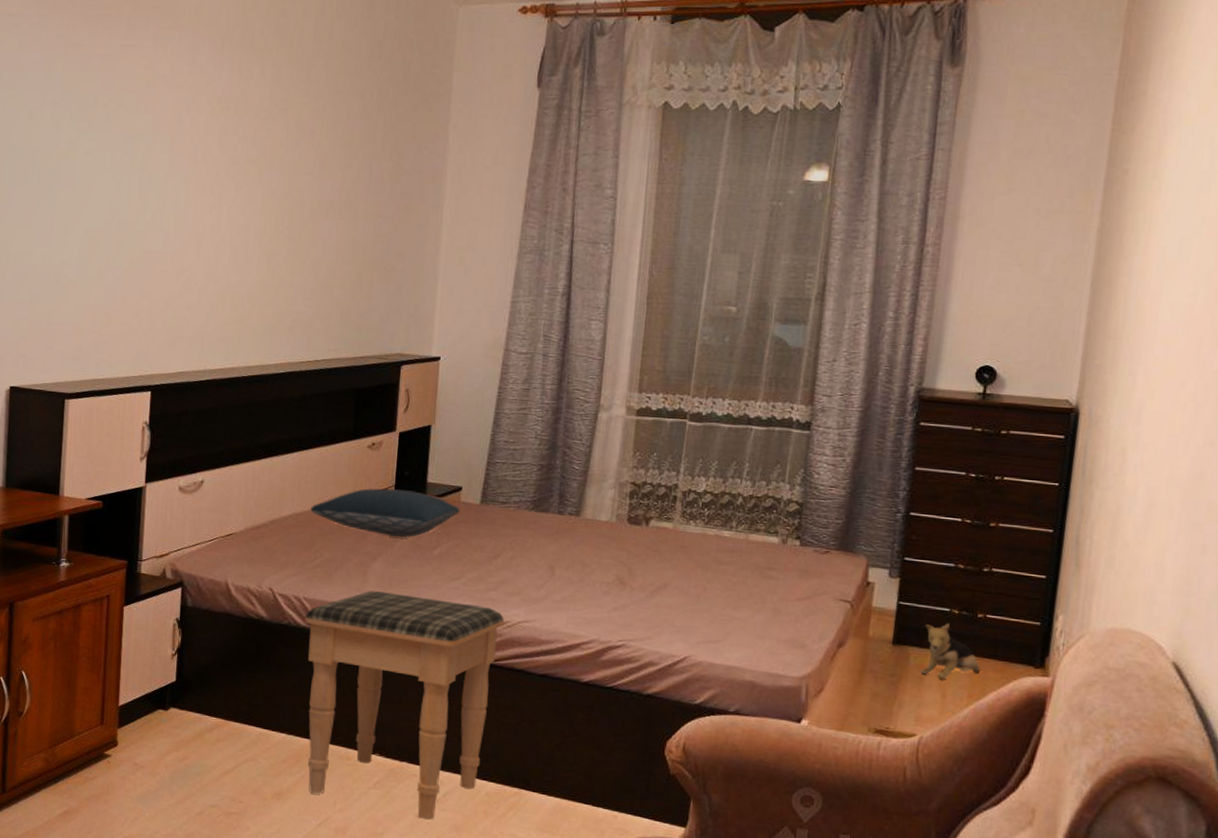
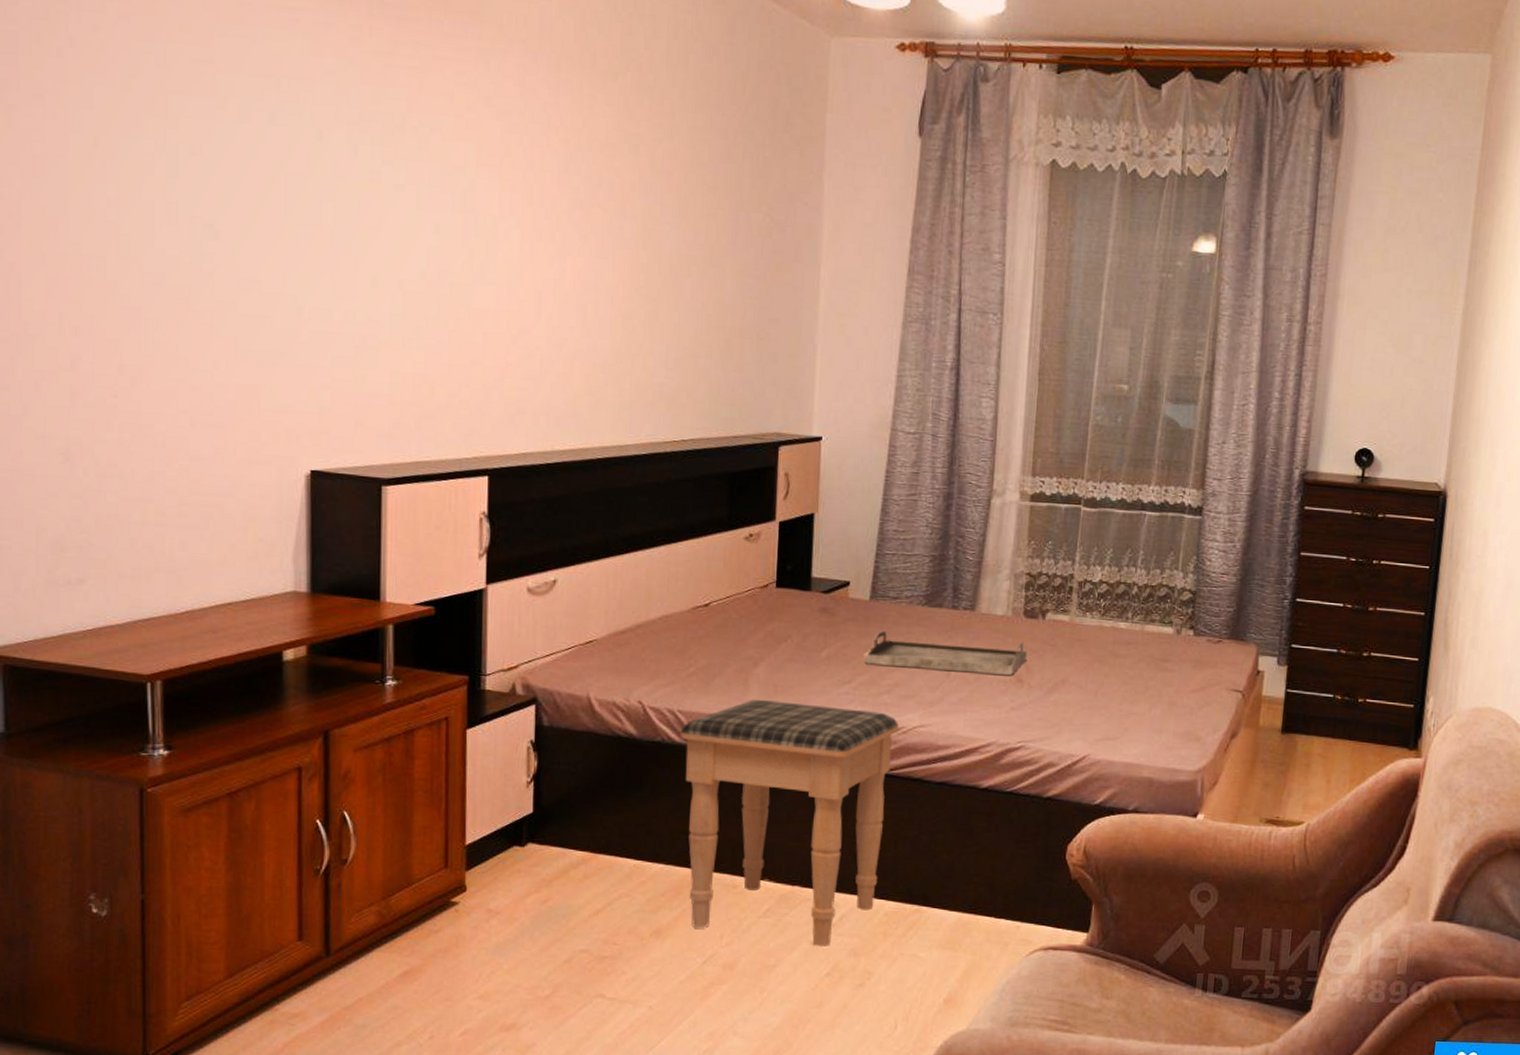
pillow: present [310,488,460,537] -> none [682,585,849,639]
serving tray: none [473,532,630,578] -> present [864,630,1027,676]
plush toy: present [920,623,980,679] -> none [1307,709,1361,765]

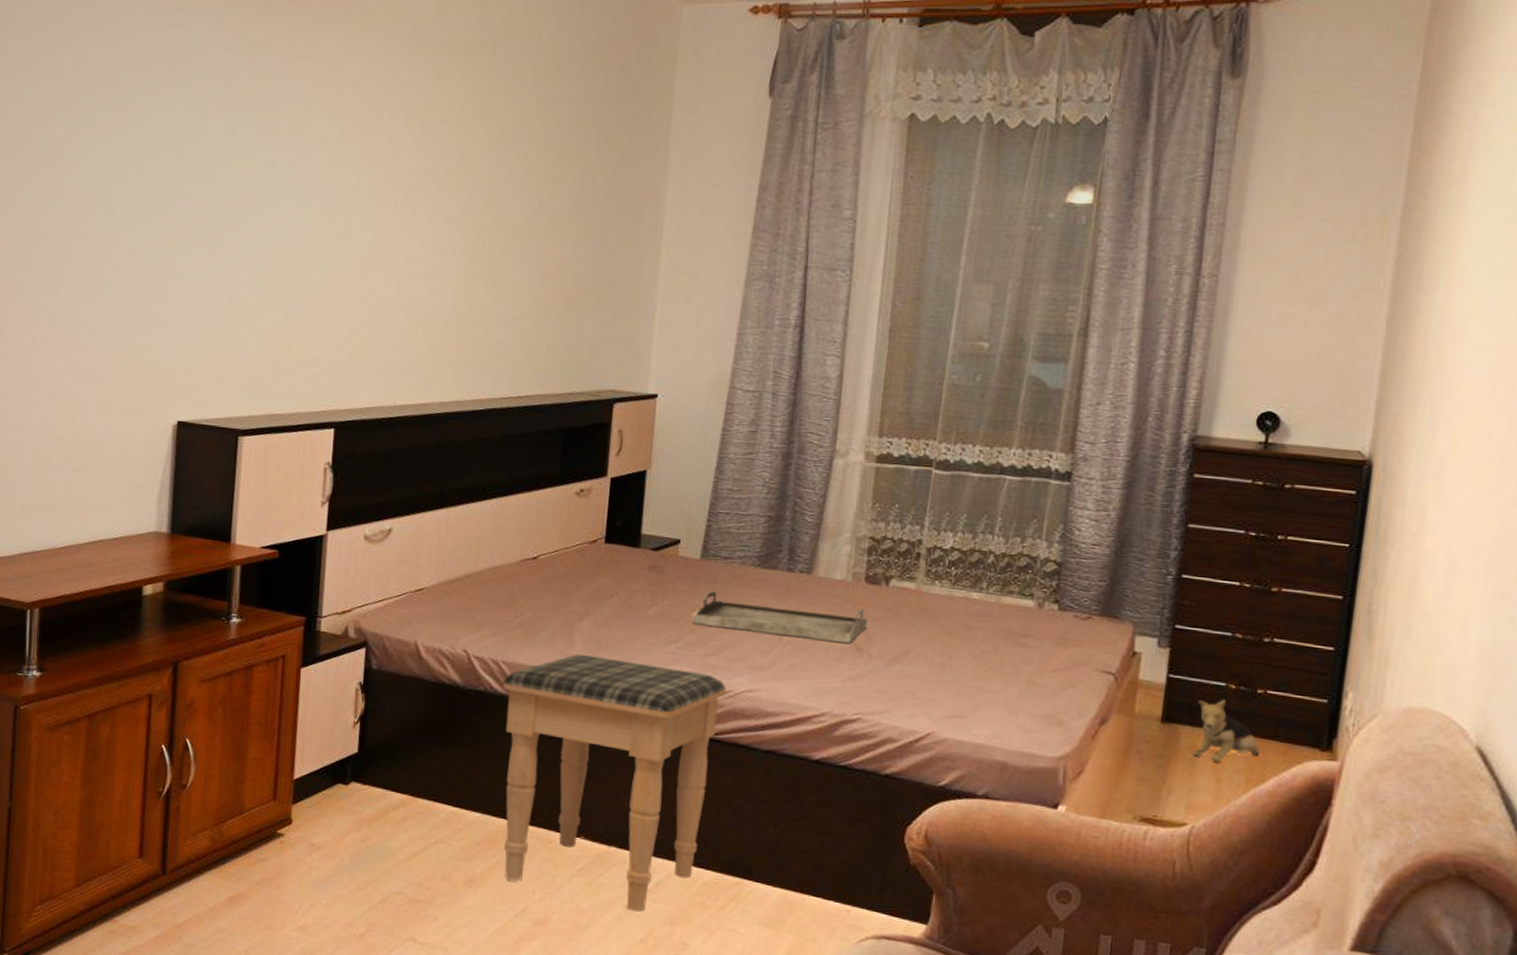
plush toy: none [1307,709,1361,765] -> present [1192,699,1260,762]

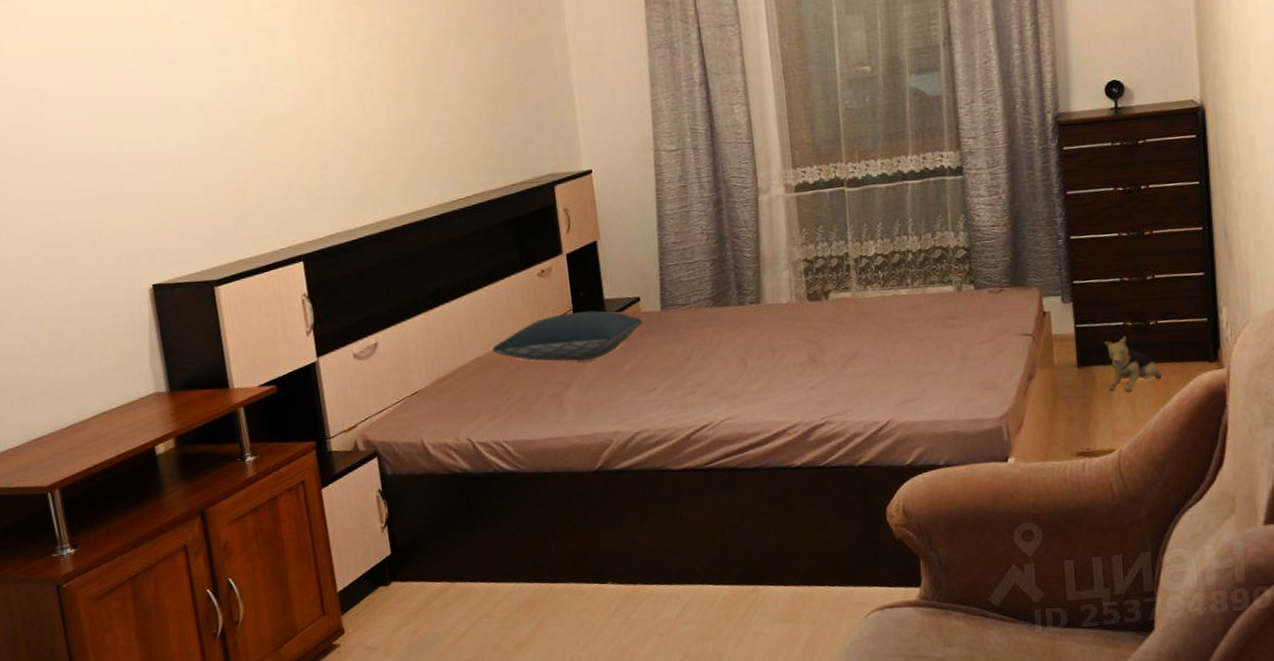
footstool: present [502,654,727,913] -> none [509,412,713,638]
pillow: none [511,539,678,595] -> present [492,310,643,362]
serving tray: present [692,590,868,644] -> none [665,323,817,370]

